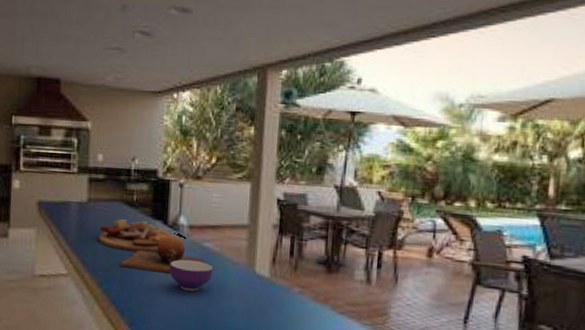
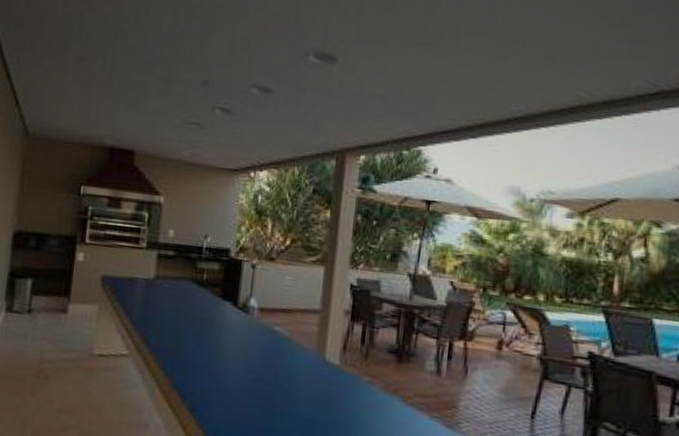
food platter: present [98,218,185,254] -> none [163,298,254,336]
chopping board: present [120,235,205,274] -> none [185,317,274,358]
bowl: present [169,259,213,291] -> none [236,343,283,377]

